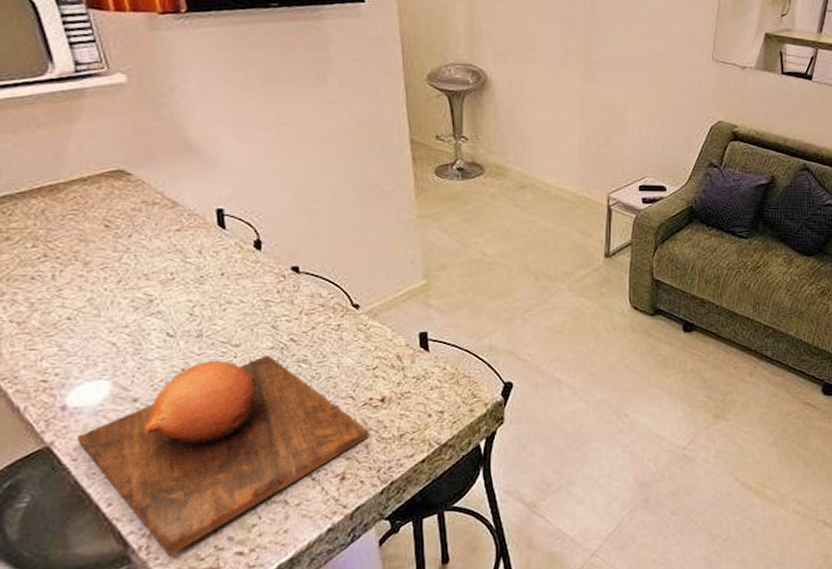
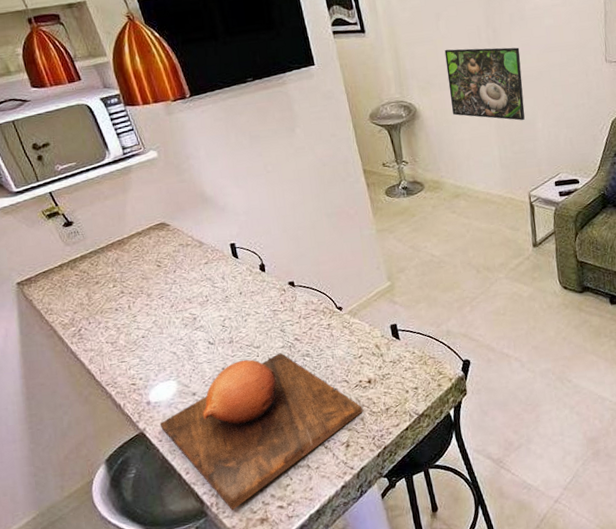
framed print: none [530,13,619,110] -> present [444,47,525,121]

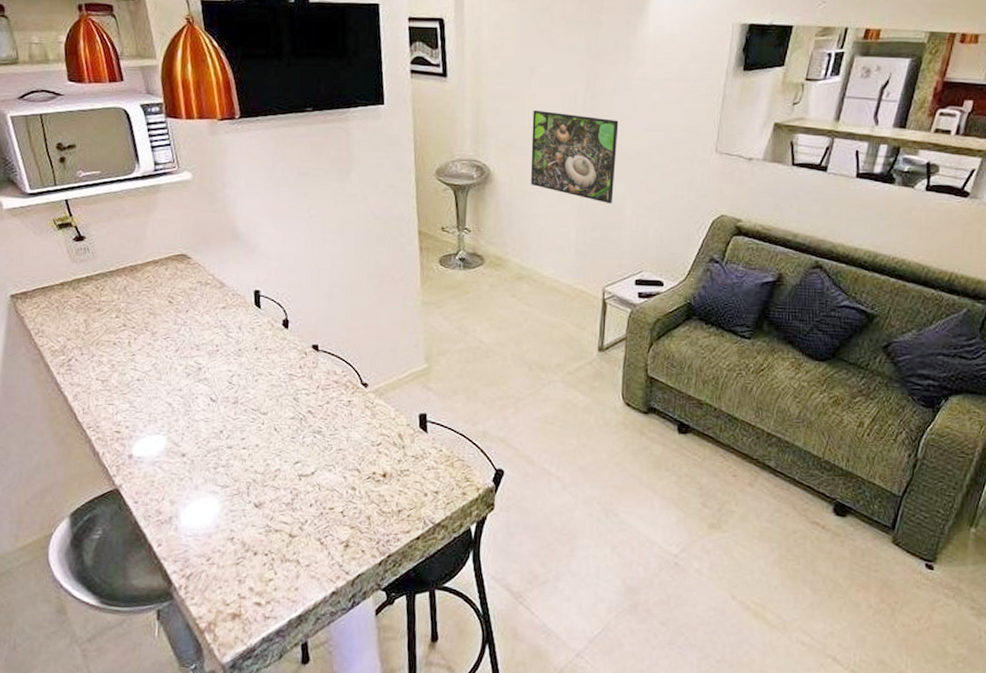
chopping board: present [159,353,363,511] -> none [138,424,371,598]

